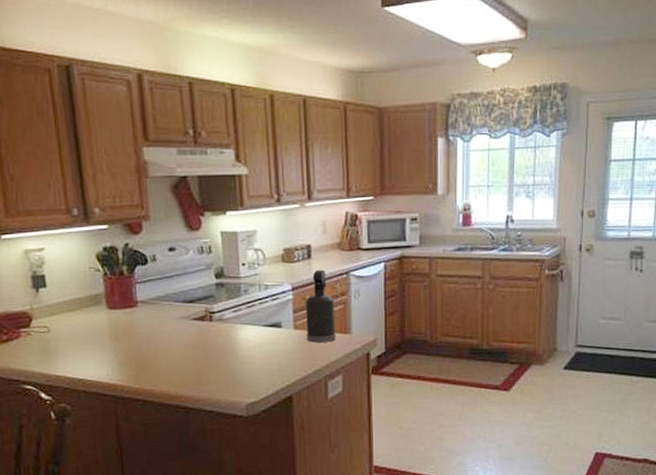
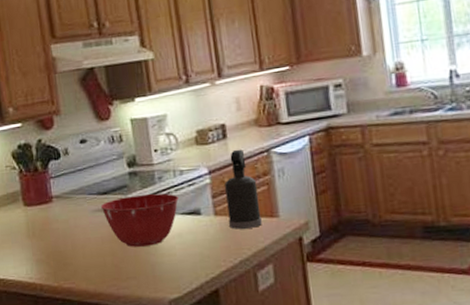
mixing bowl: none [186,305,262,354] -> present [100,193,179,247]

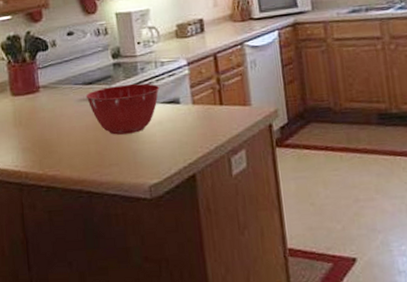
spray bottle: present [224,149,262,229] -> none [202,42,236,117]

